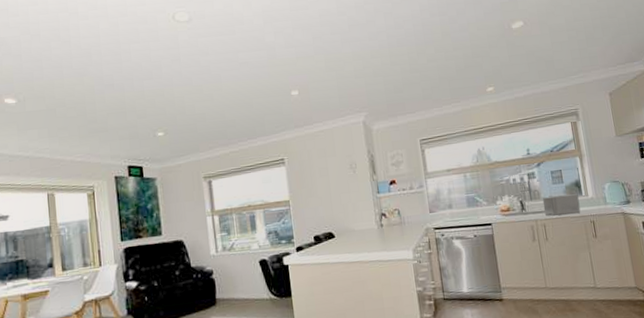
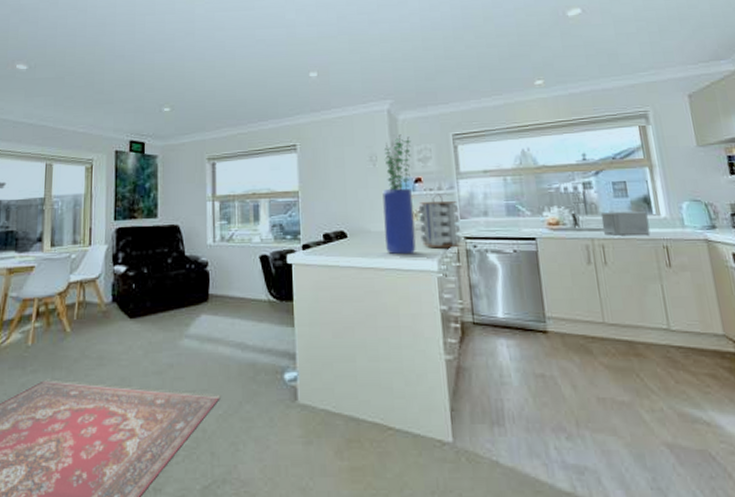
vase: none [362,143,394,248] -> present [382,134,416,255]
spice rack: none [394,192,431,240] -> present [418,194,461,249]

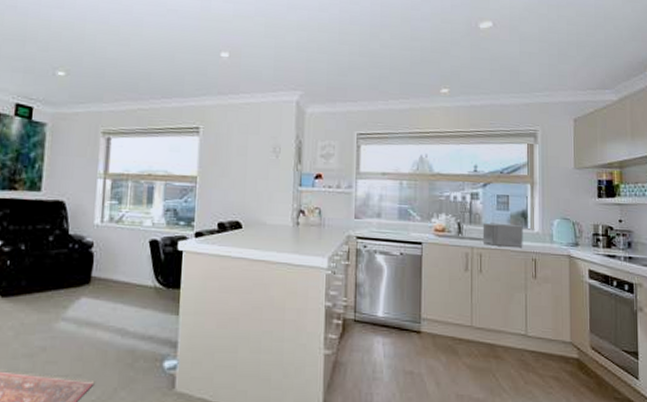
vase: present [382,134,416,255] -> none [279,128,317,250]
spice rack: present [418,194,461,249] -> none [314,191,355,247]

